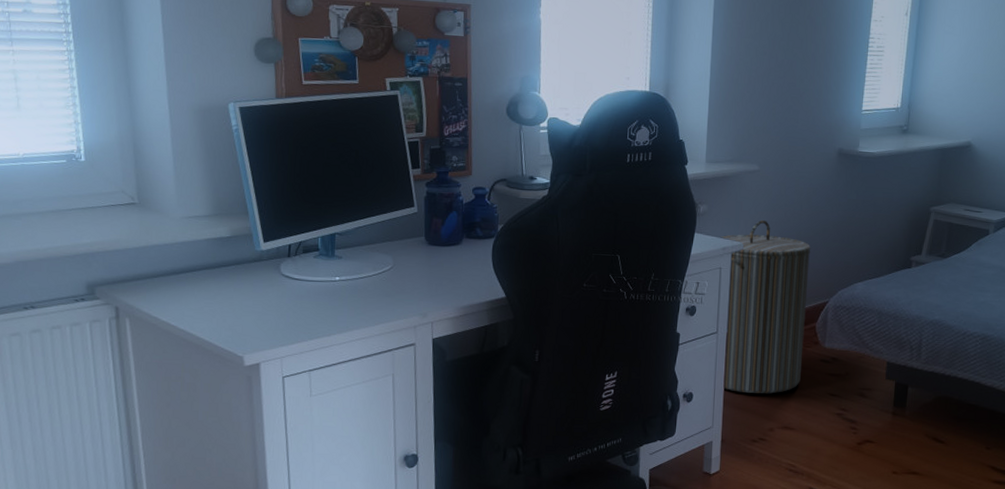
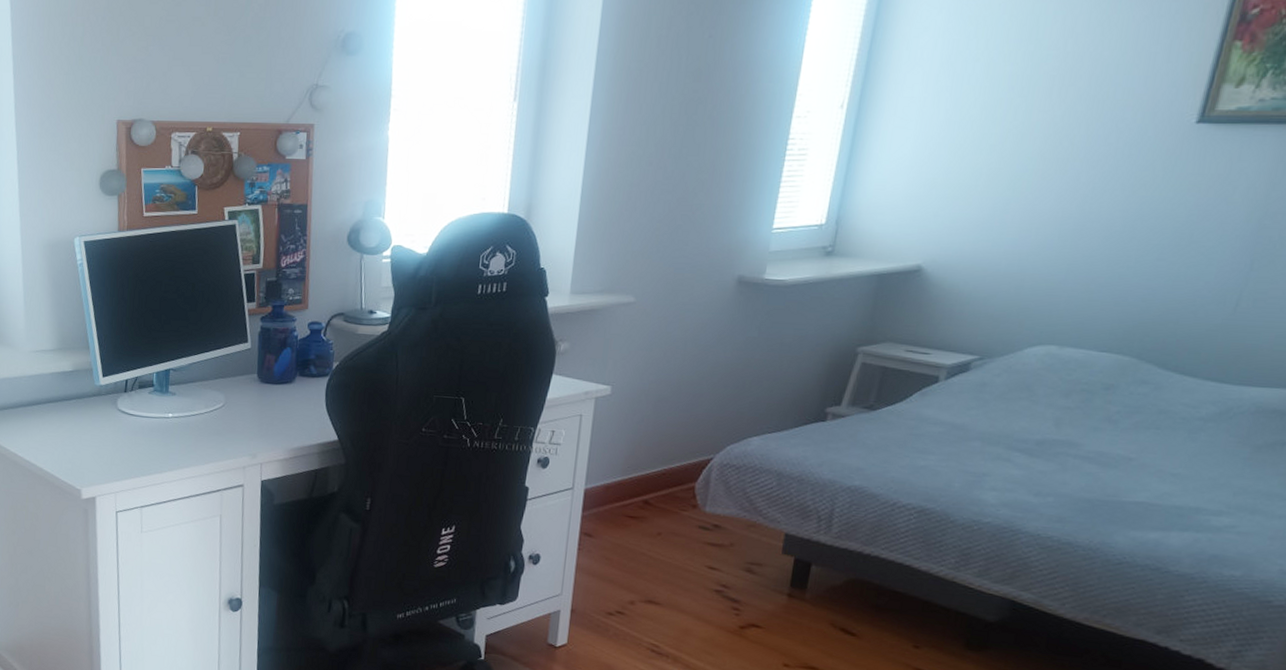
laundry hamper: present [719,219,811,394] -> none [577,360,695,562]

